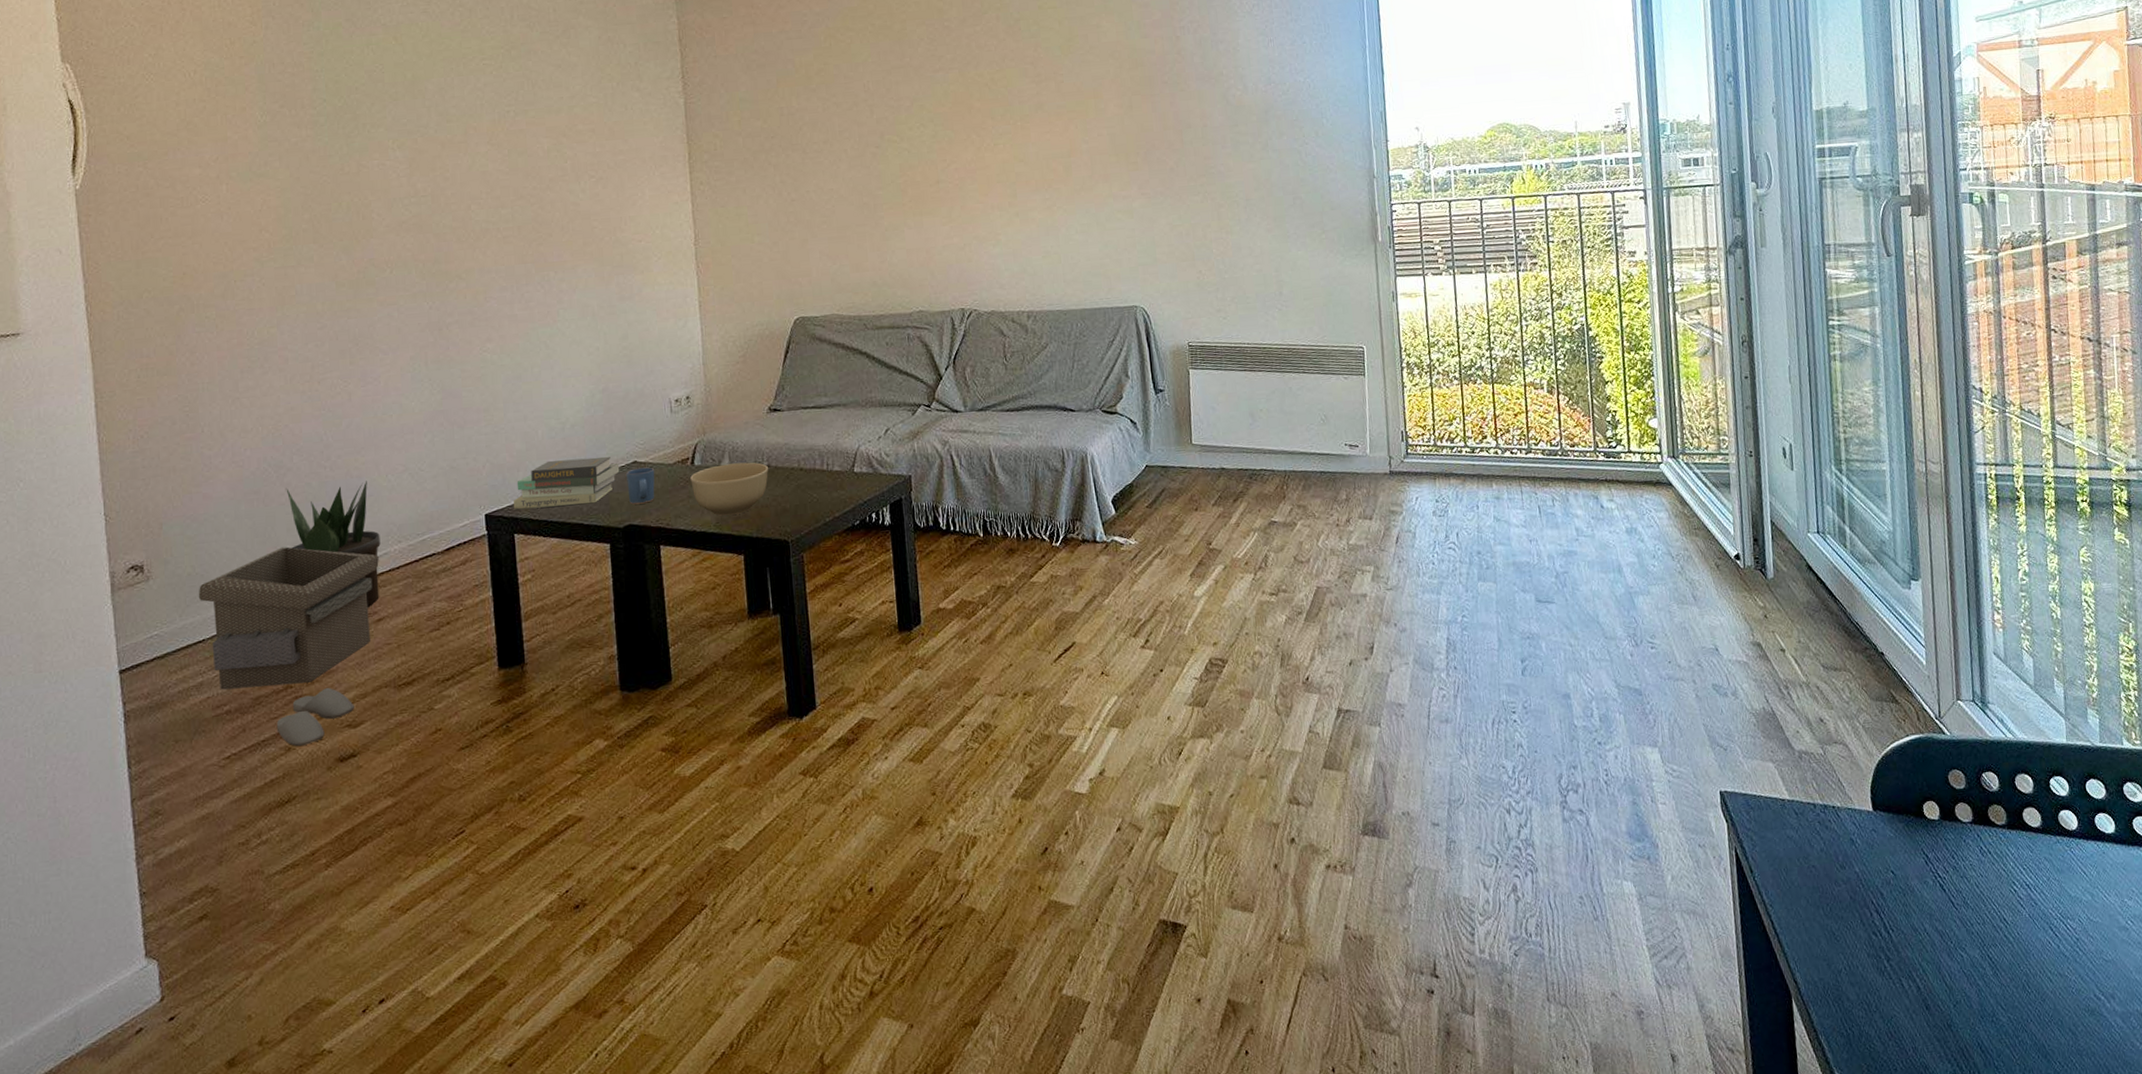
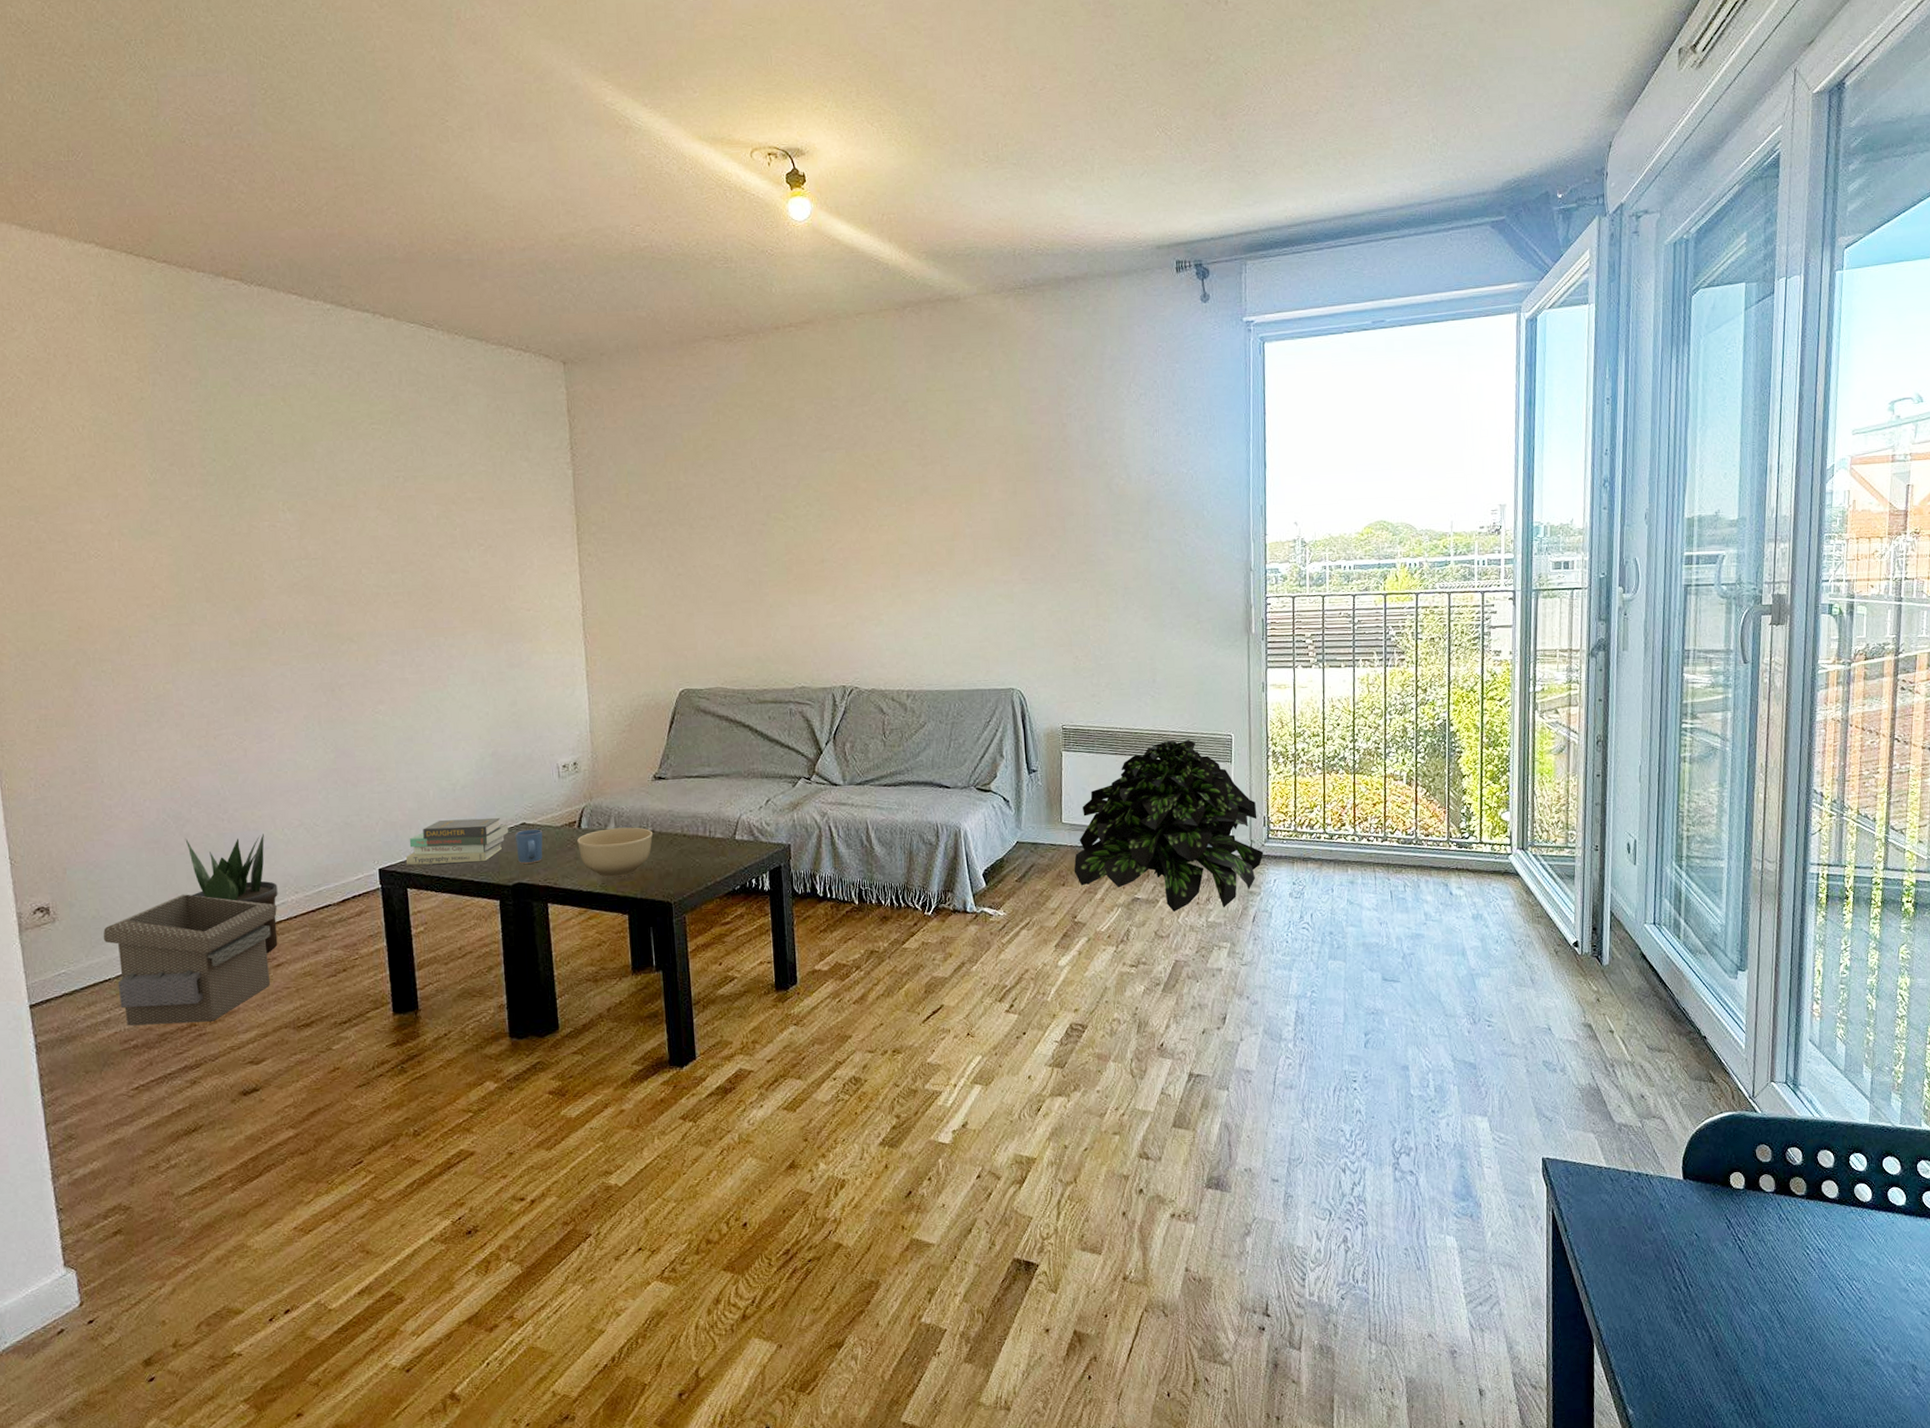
slippers: present [276,687,354,746] -> none [182,1026,256,1080]
potted plant: none [1206,353,1404,535] -> present [1074,739,1264,912]

